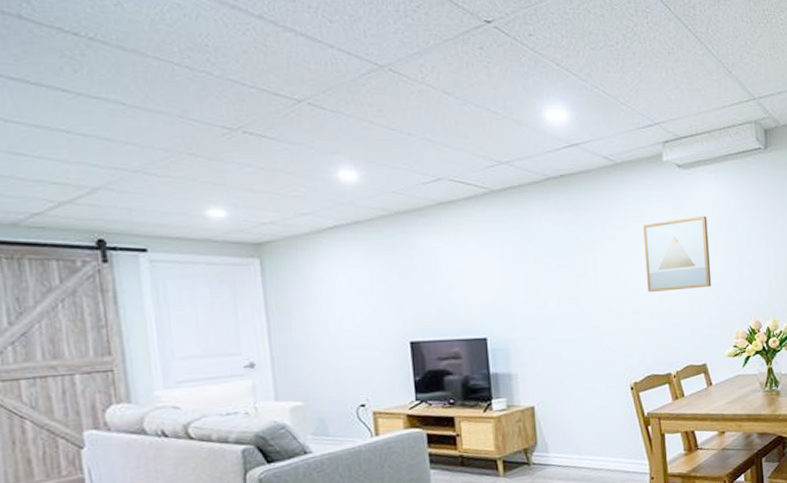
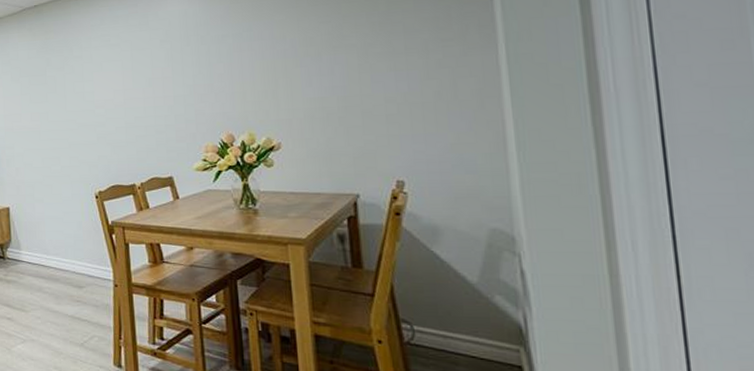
wall art: present [643,215,712,293] -> none [108,30,179,107]

